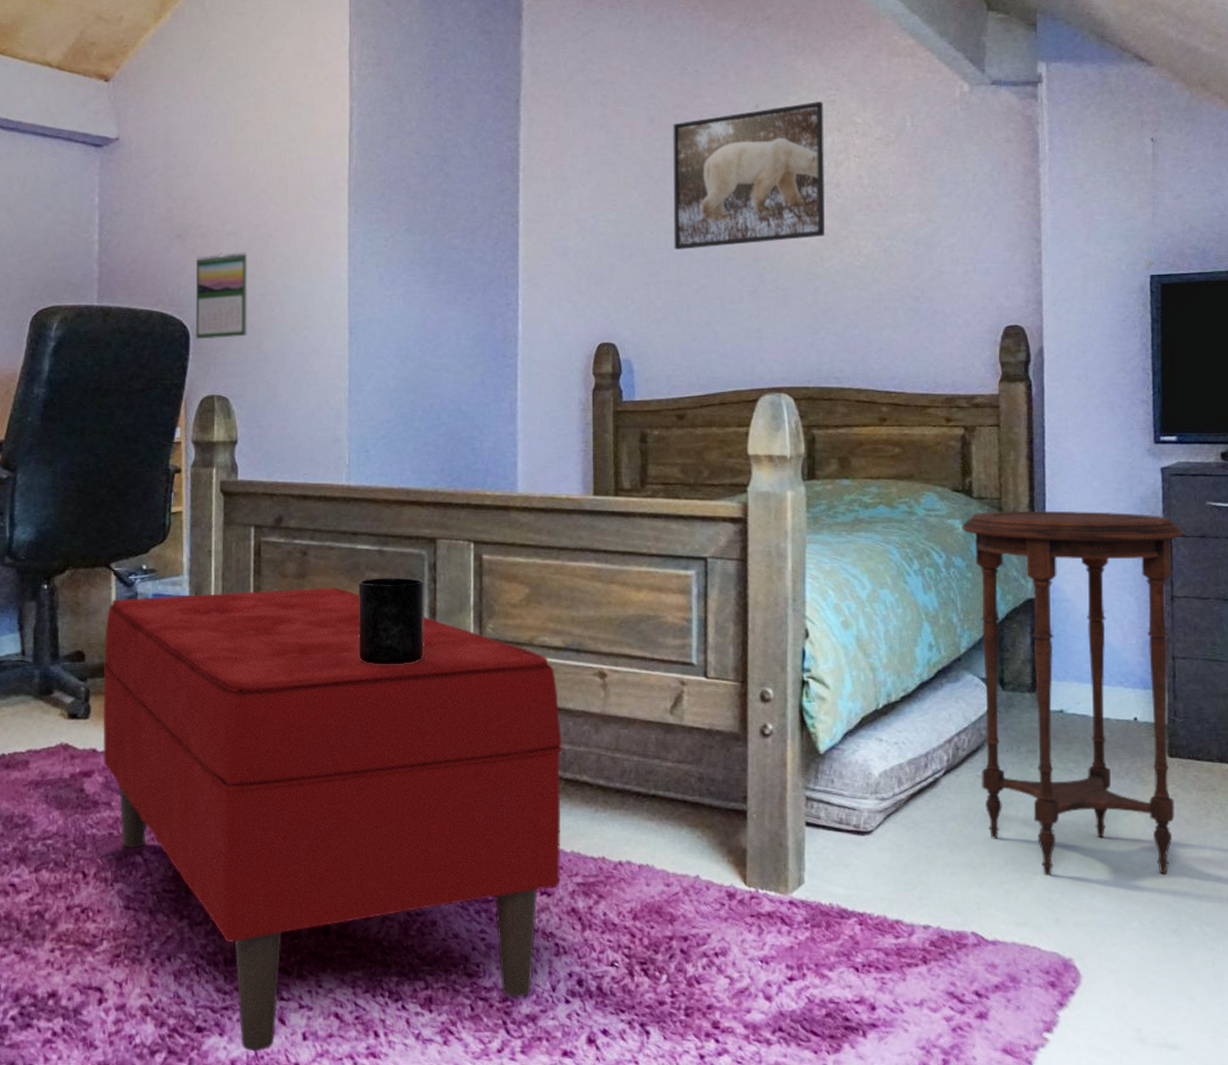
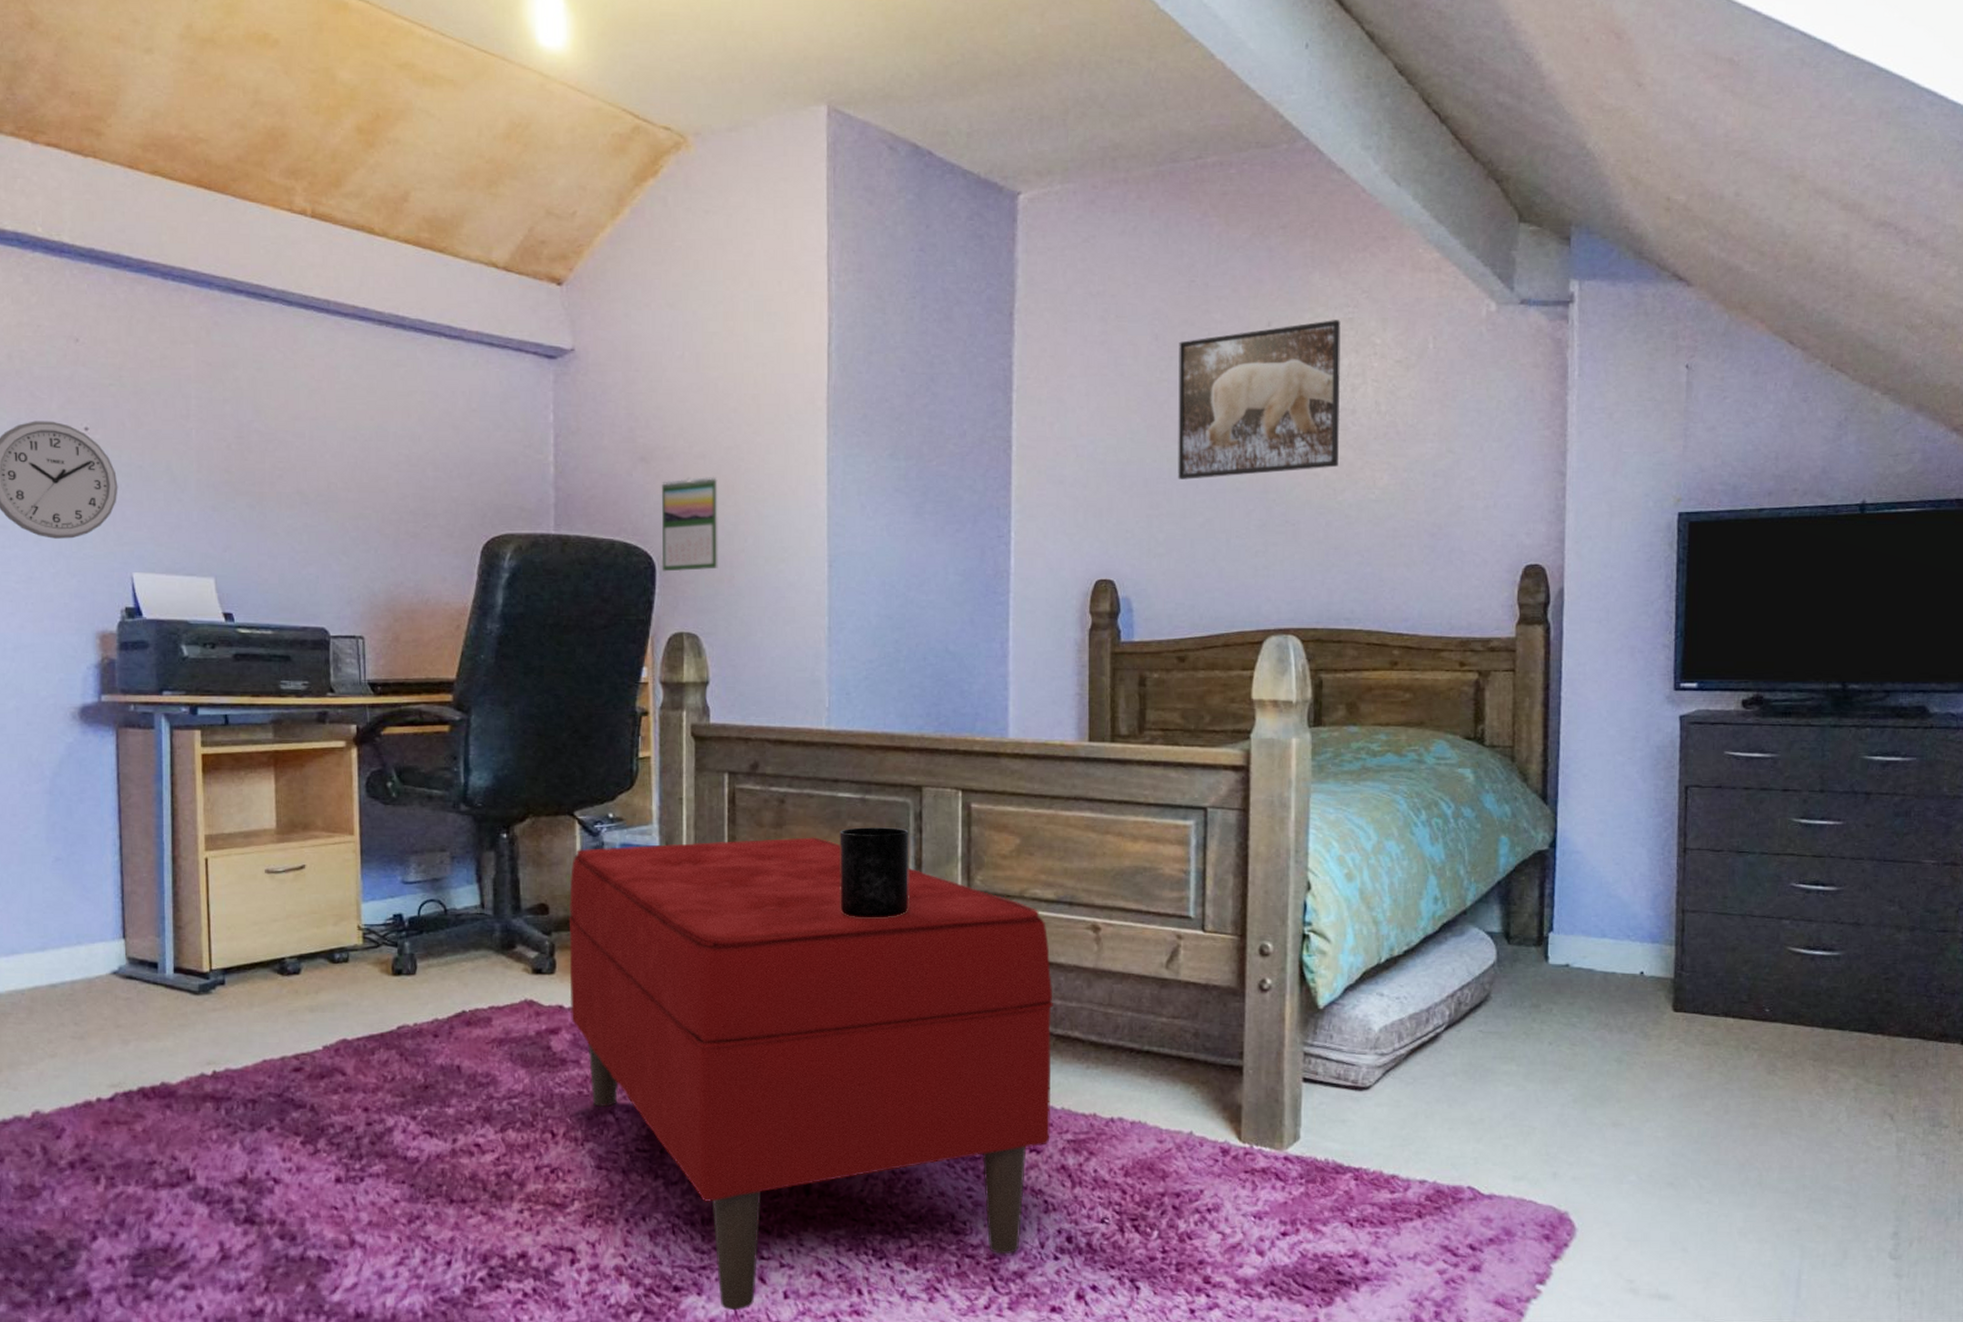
side table: present [961,510,1184,877] -> none [1472,759,1700,1131]

